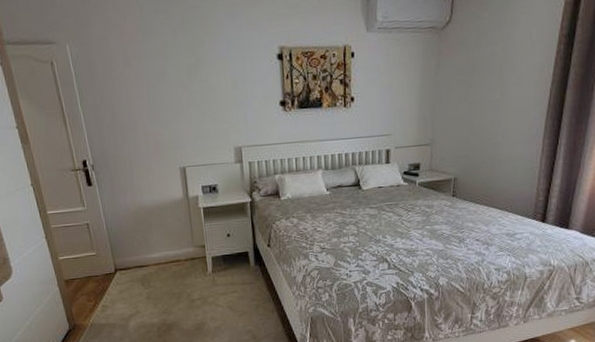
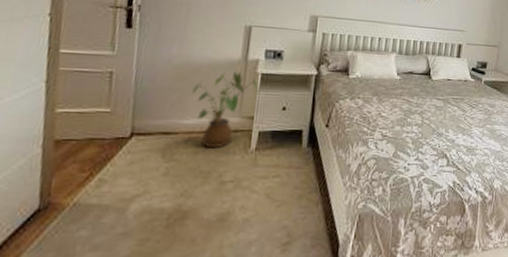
house plant: none [150,209,204,275] -> present [191,72,259,149]

